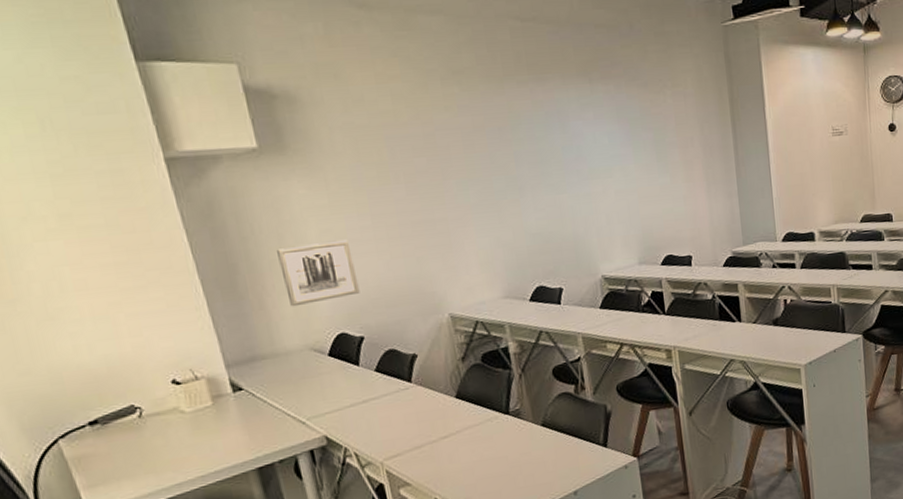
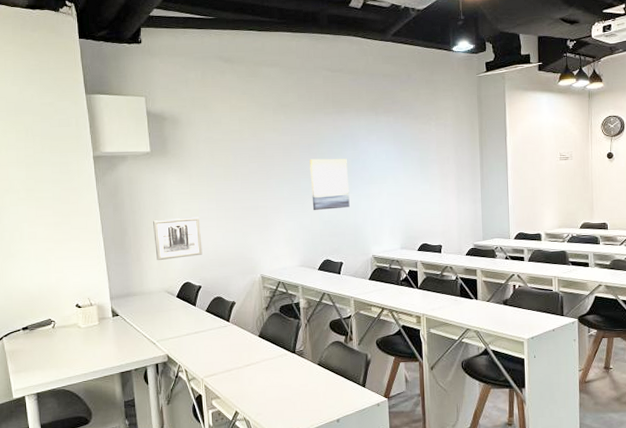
wall art: none [502,146,565,220] -> present [310,158,350,210]

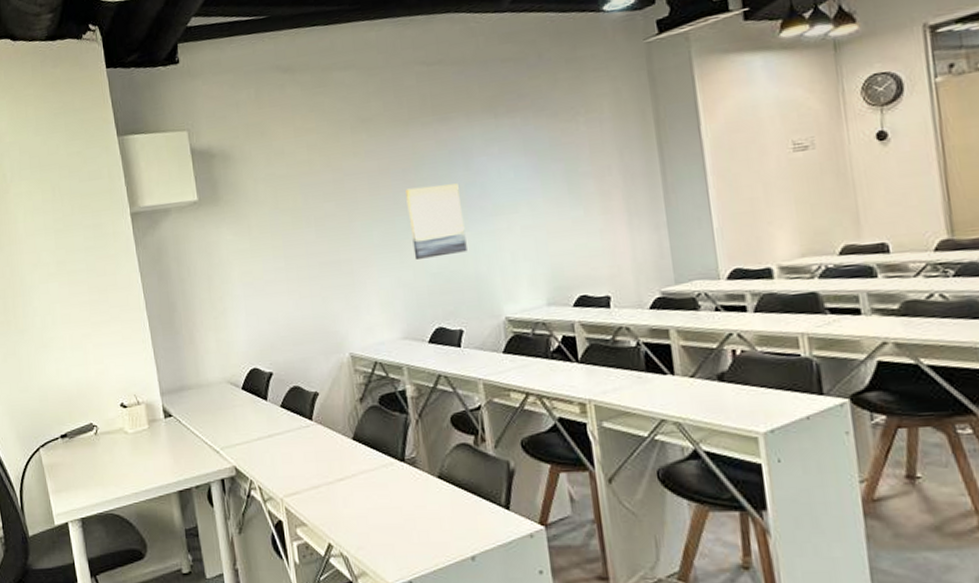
wall art: present [153,217,203,261] -> none [207,280,272,342]

